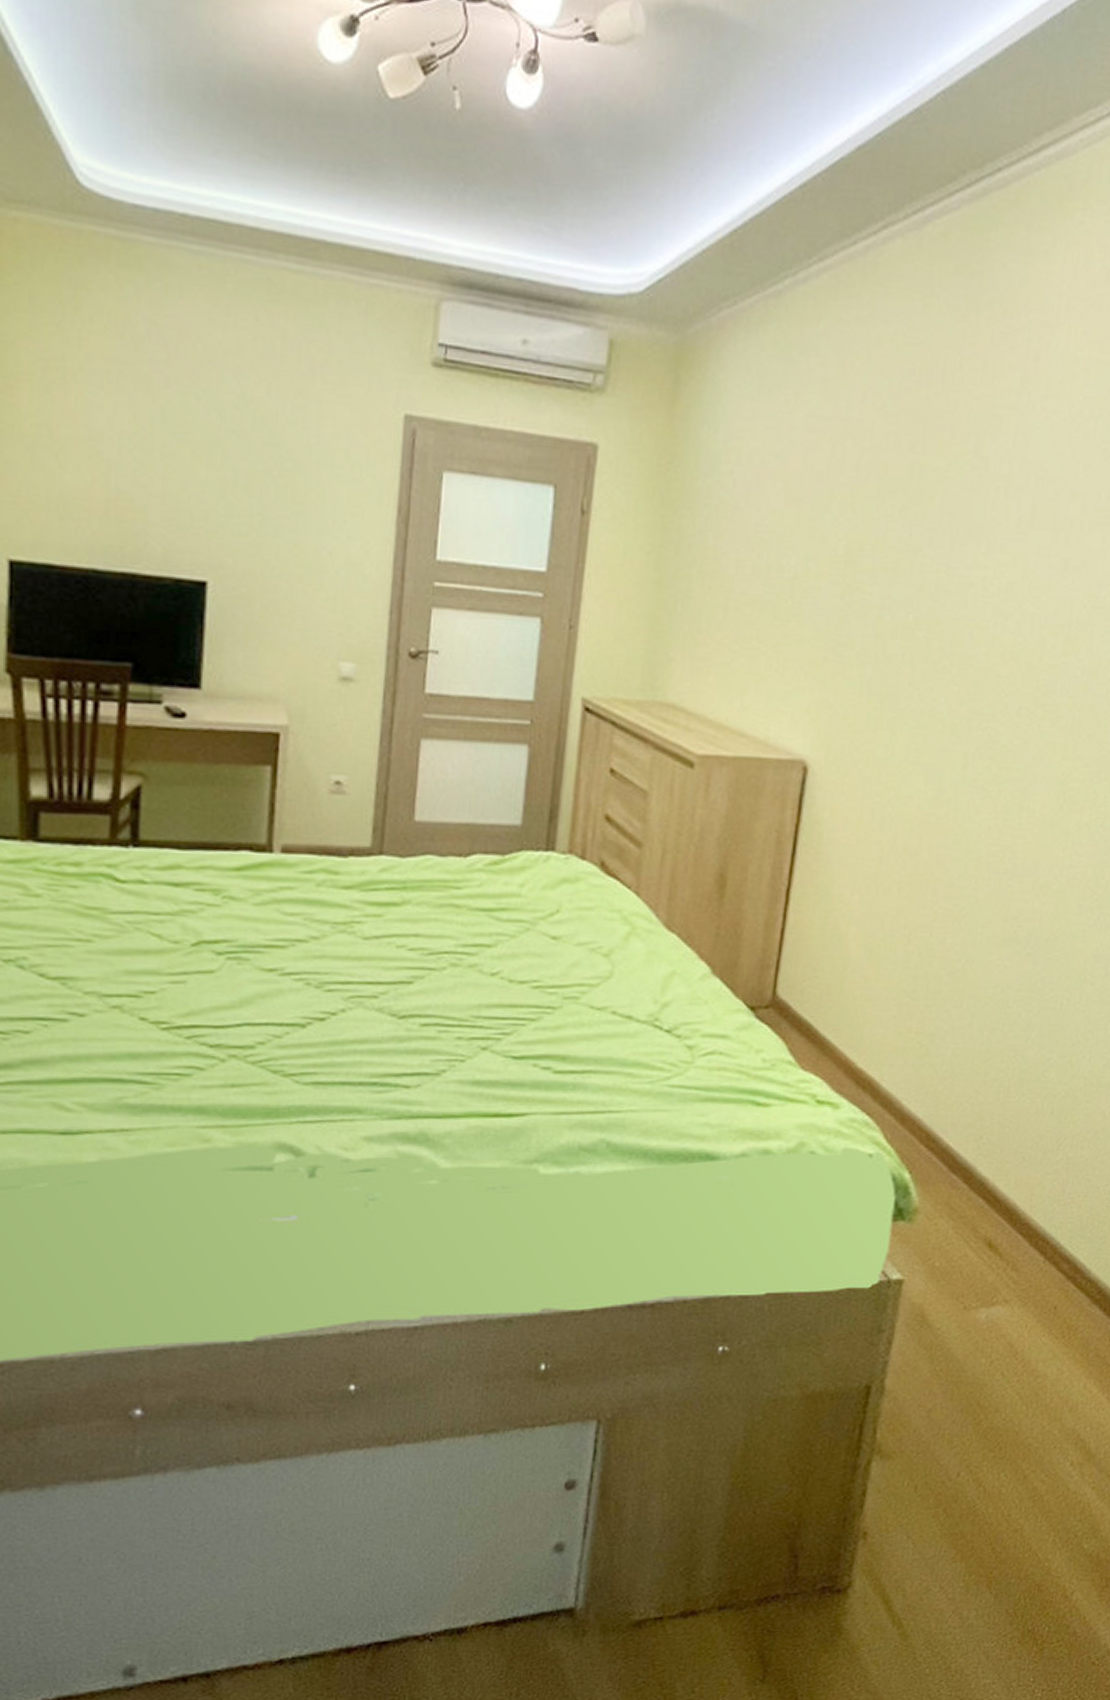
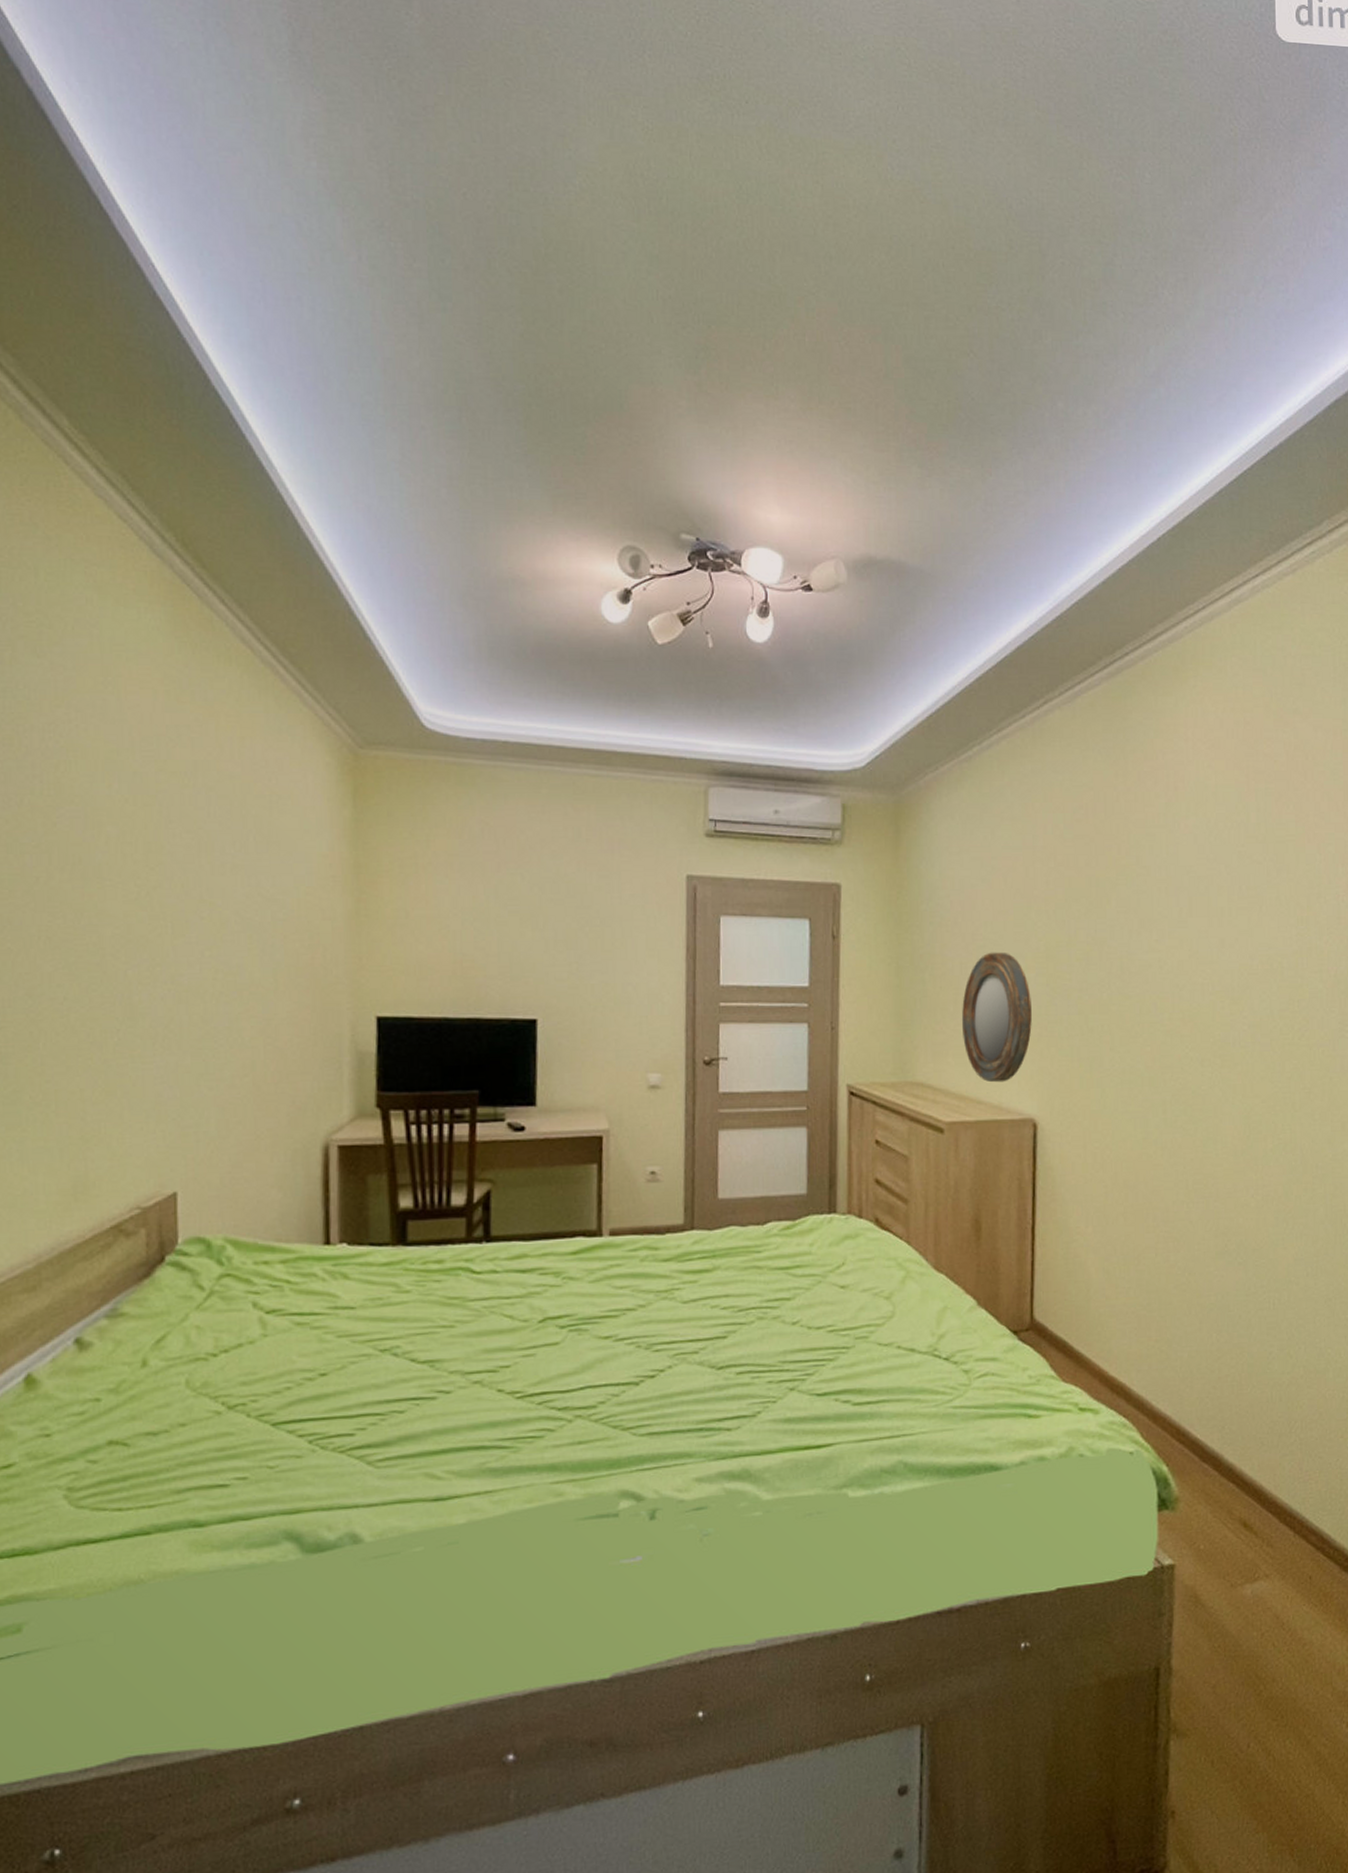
home mirror: none [729,549,820,713] -> present [961,952,1032,1083]

